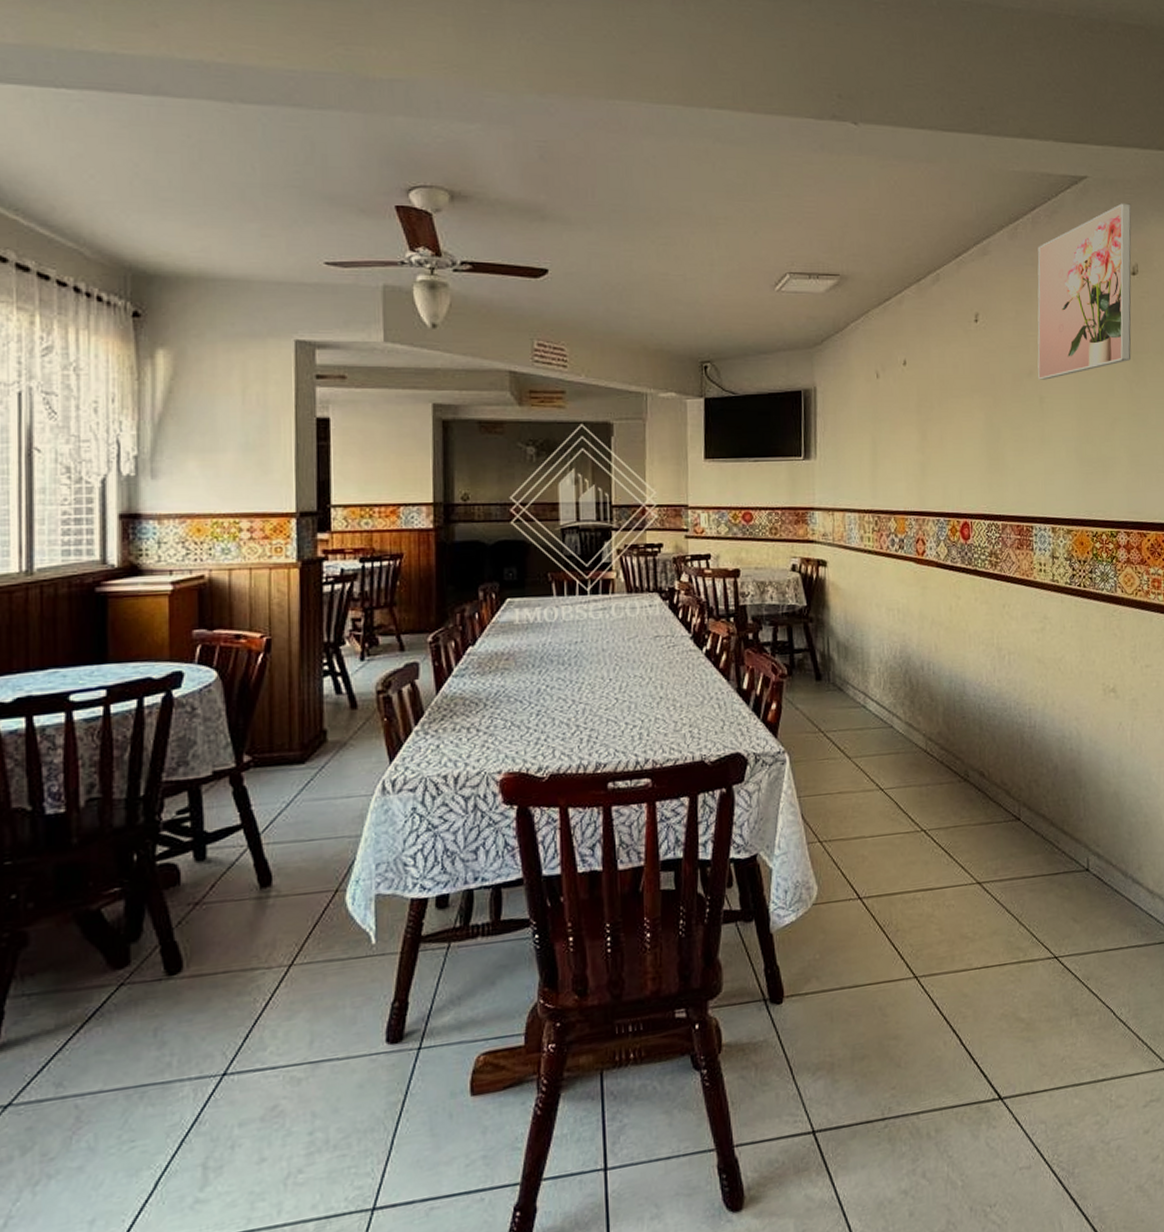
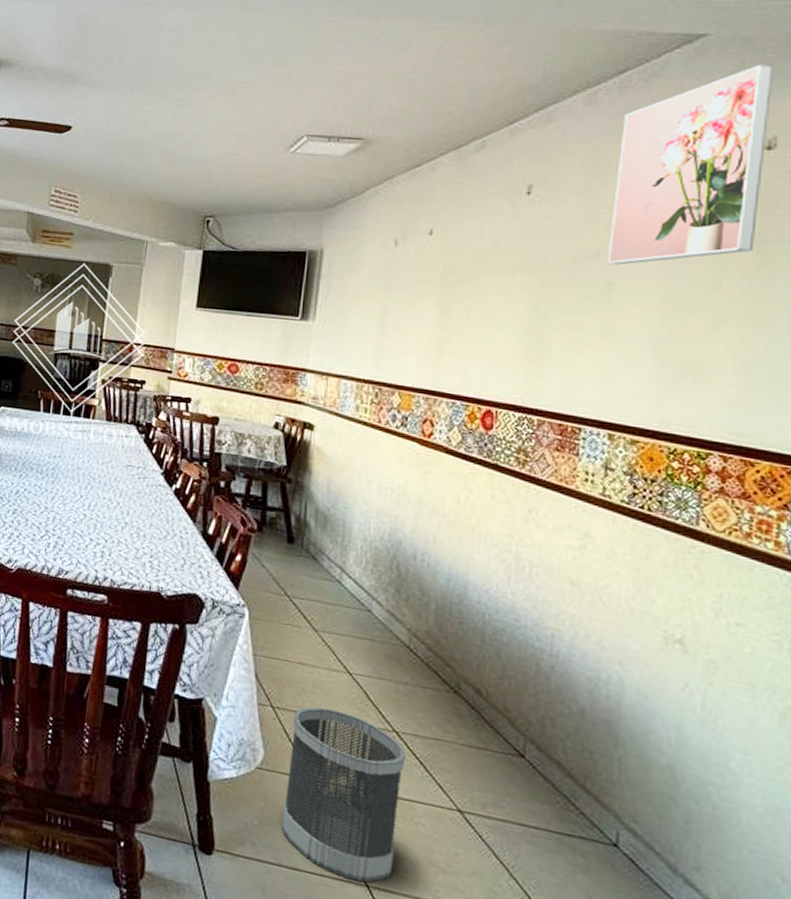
wastebasket: none [839,826,934,978] -> present [281,706,405,883]

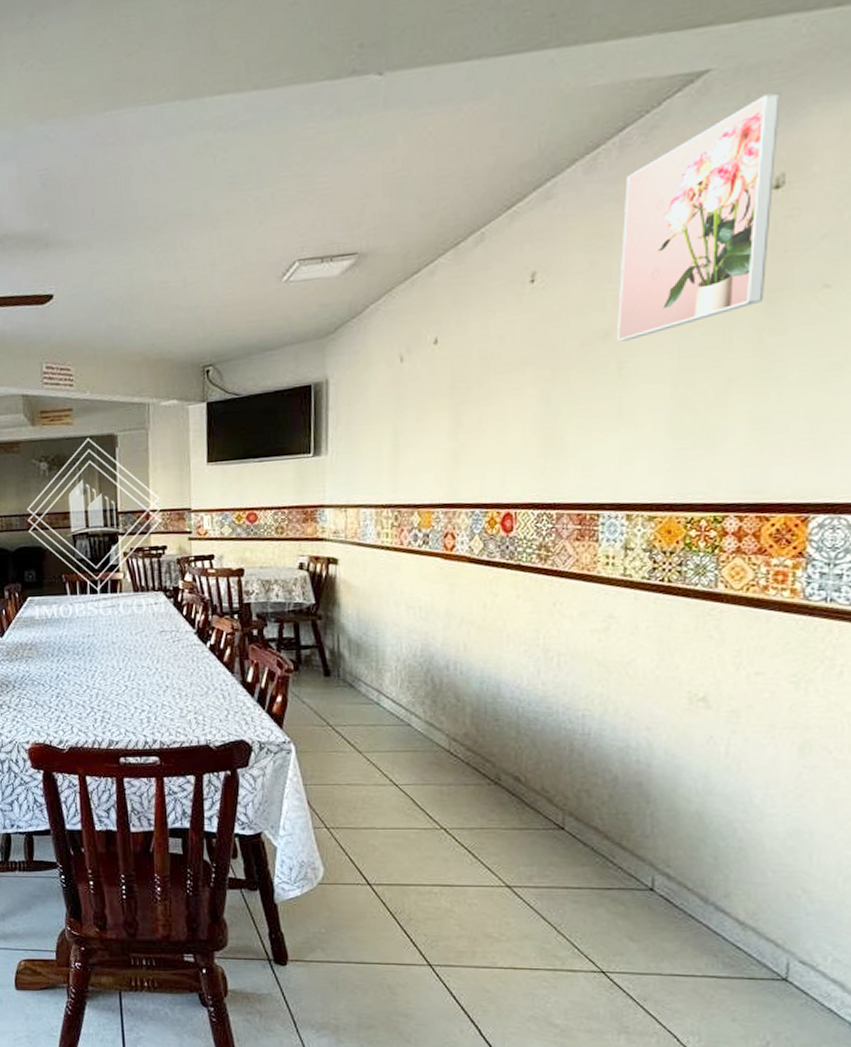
wastebasket: present [281,706,405,883] -> none [346,819,454,963]

